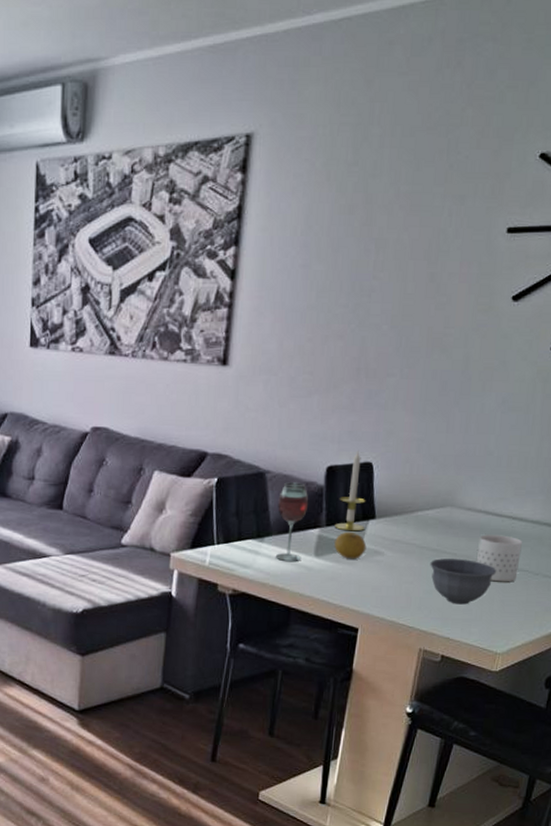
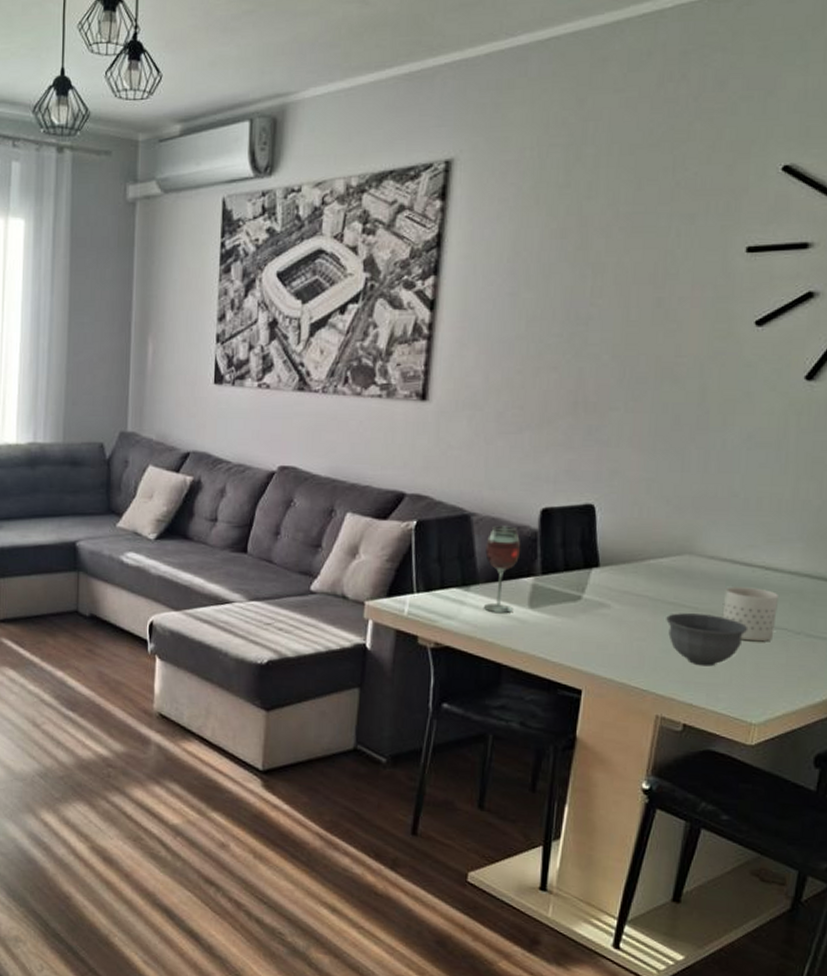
candle: present [334,450,366,532] -> none [551,491,588,581]
fruit: present [334,531,367,559] -> none [552,580,590,612]

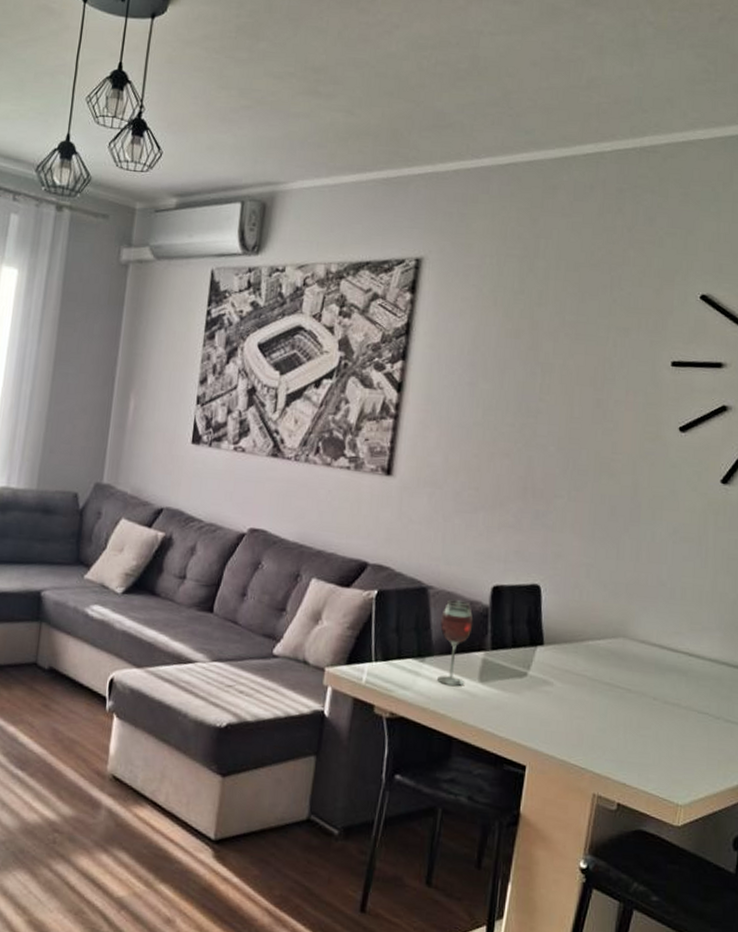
bowl: present [666,613,749,667] -> none [602,693,675,747]
mug: present [722,586,778,642] -> none [652,670,700,725]

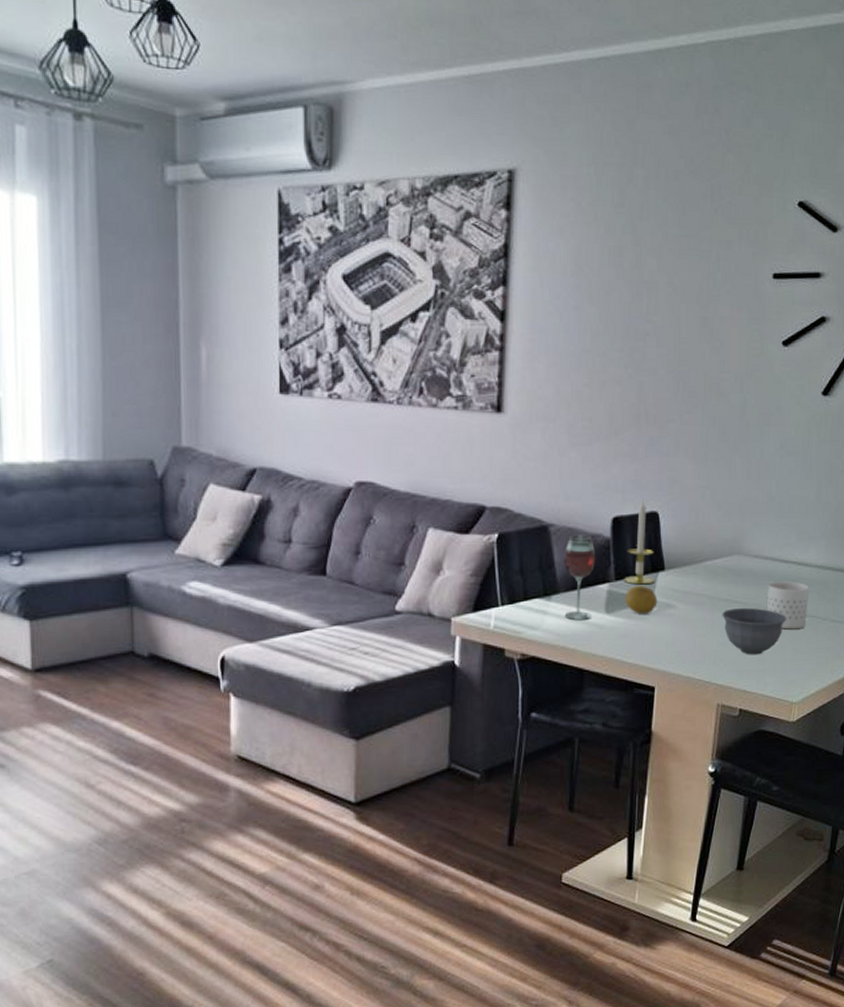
candle: none [500,571,534,658] -> present [624,500,655,585]
fruit: none [500,657,535,688] -> present [625,585,658,614]
bowl: none [602,693,675,747] -> present [722,608,787,655]
mug: none [652,670,700,725] -> present [766,581,809,630]

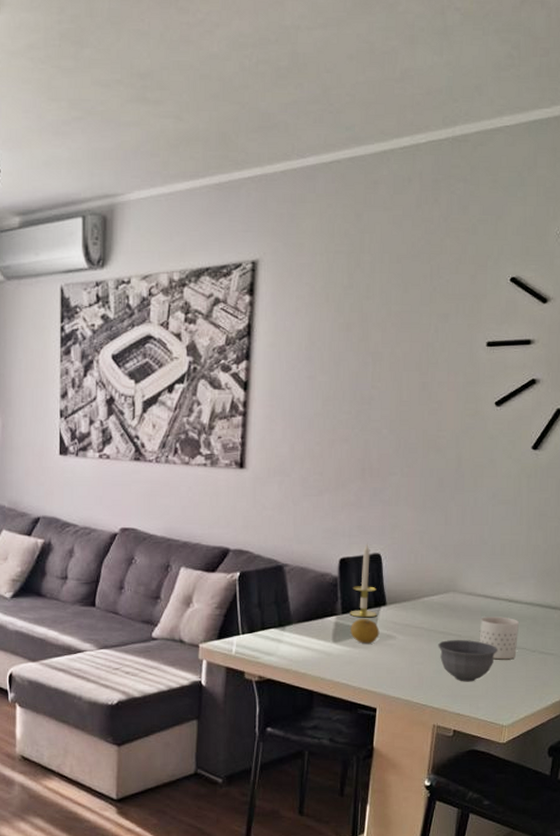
wineglass: present [564,535,596,620] -> none [297,574,325,647]

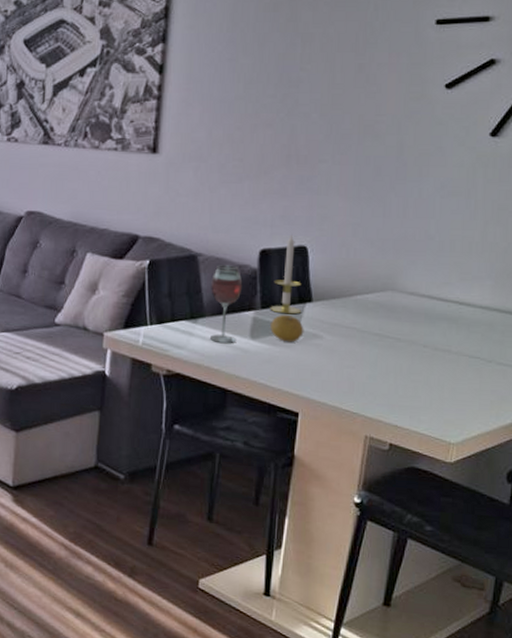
wineglass: none [297,574,325,647] -> present [210,265,243,343]
bowl: present [438,640,498,682] -> none [372,343,446,391]
mug: present [479,616,519,660] -> none [422,319,471,369]

